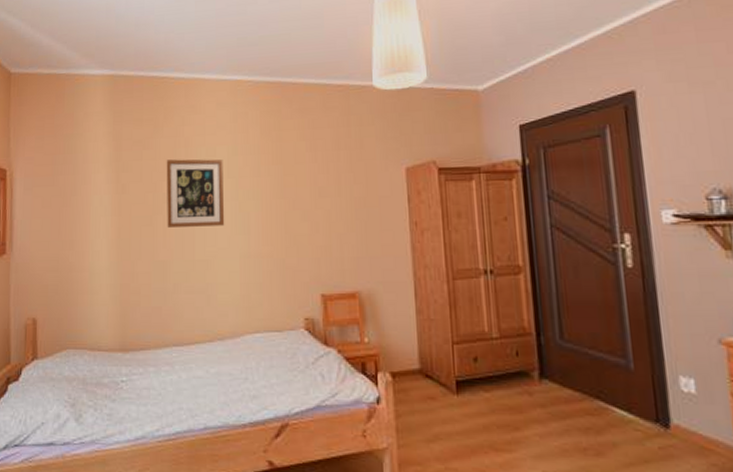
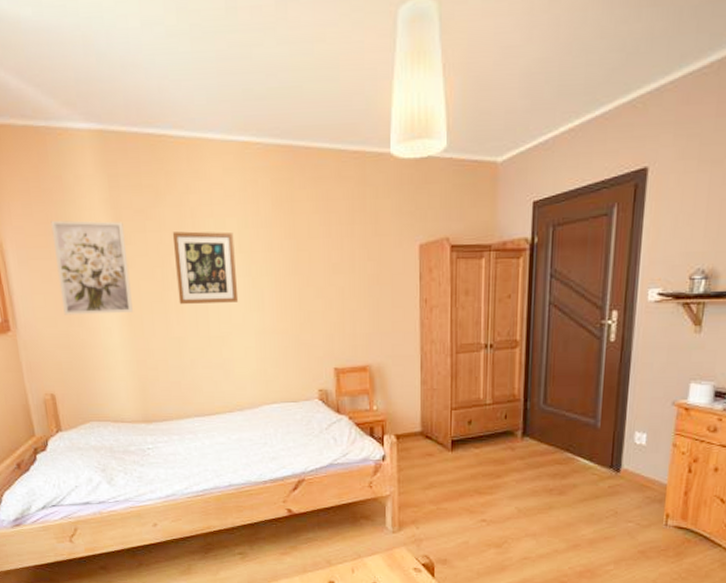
wall art: none [57,151,123,239] -> present [50,220,133,315]

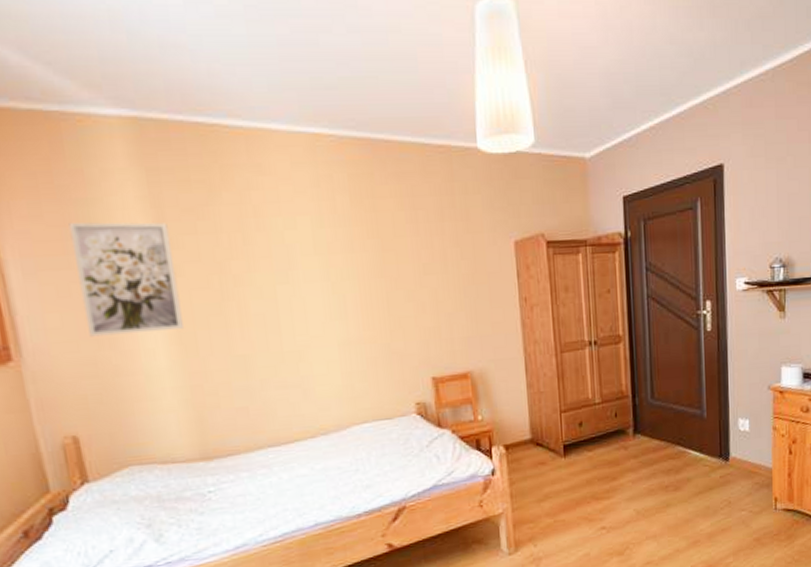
wall art: present [172,231,239,304] -> none [231,232,317,316]

